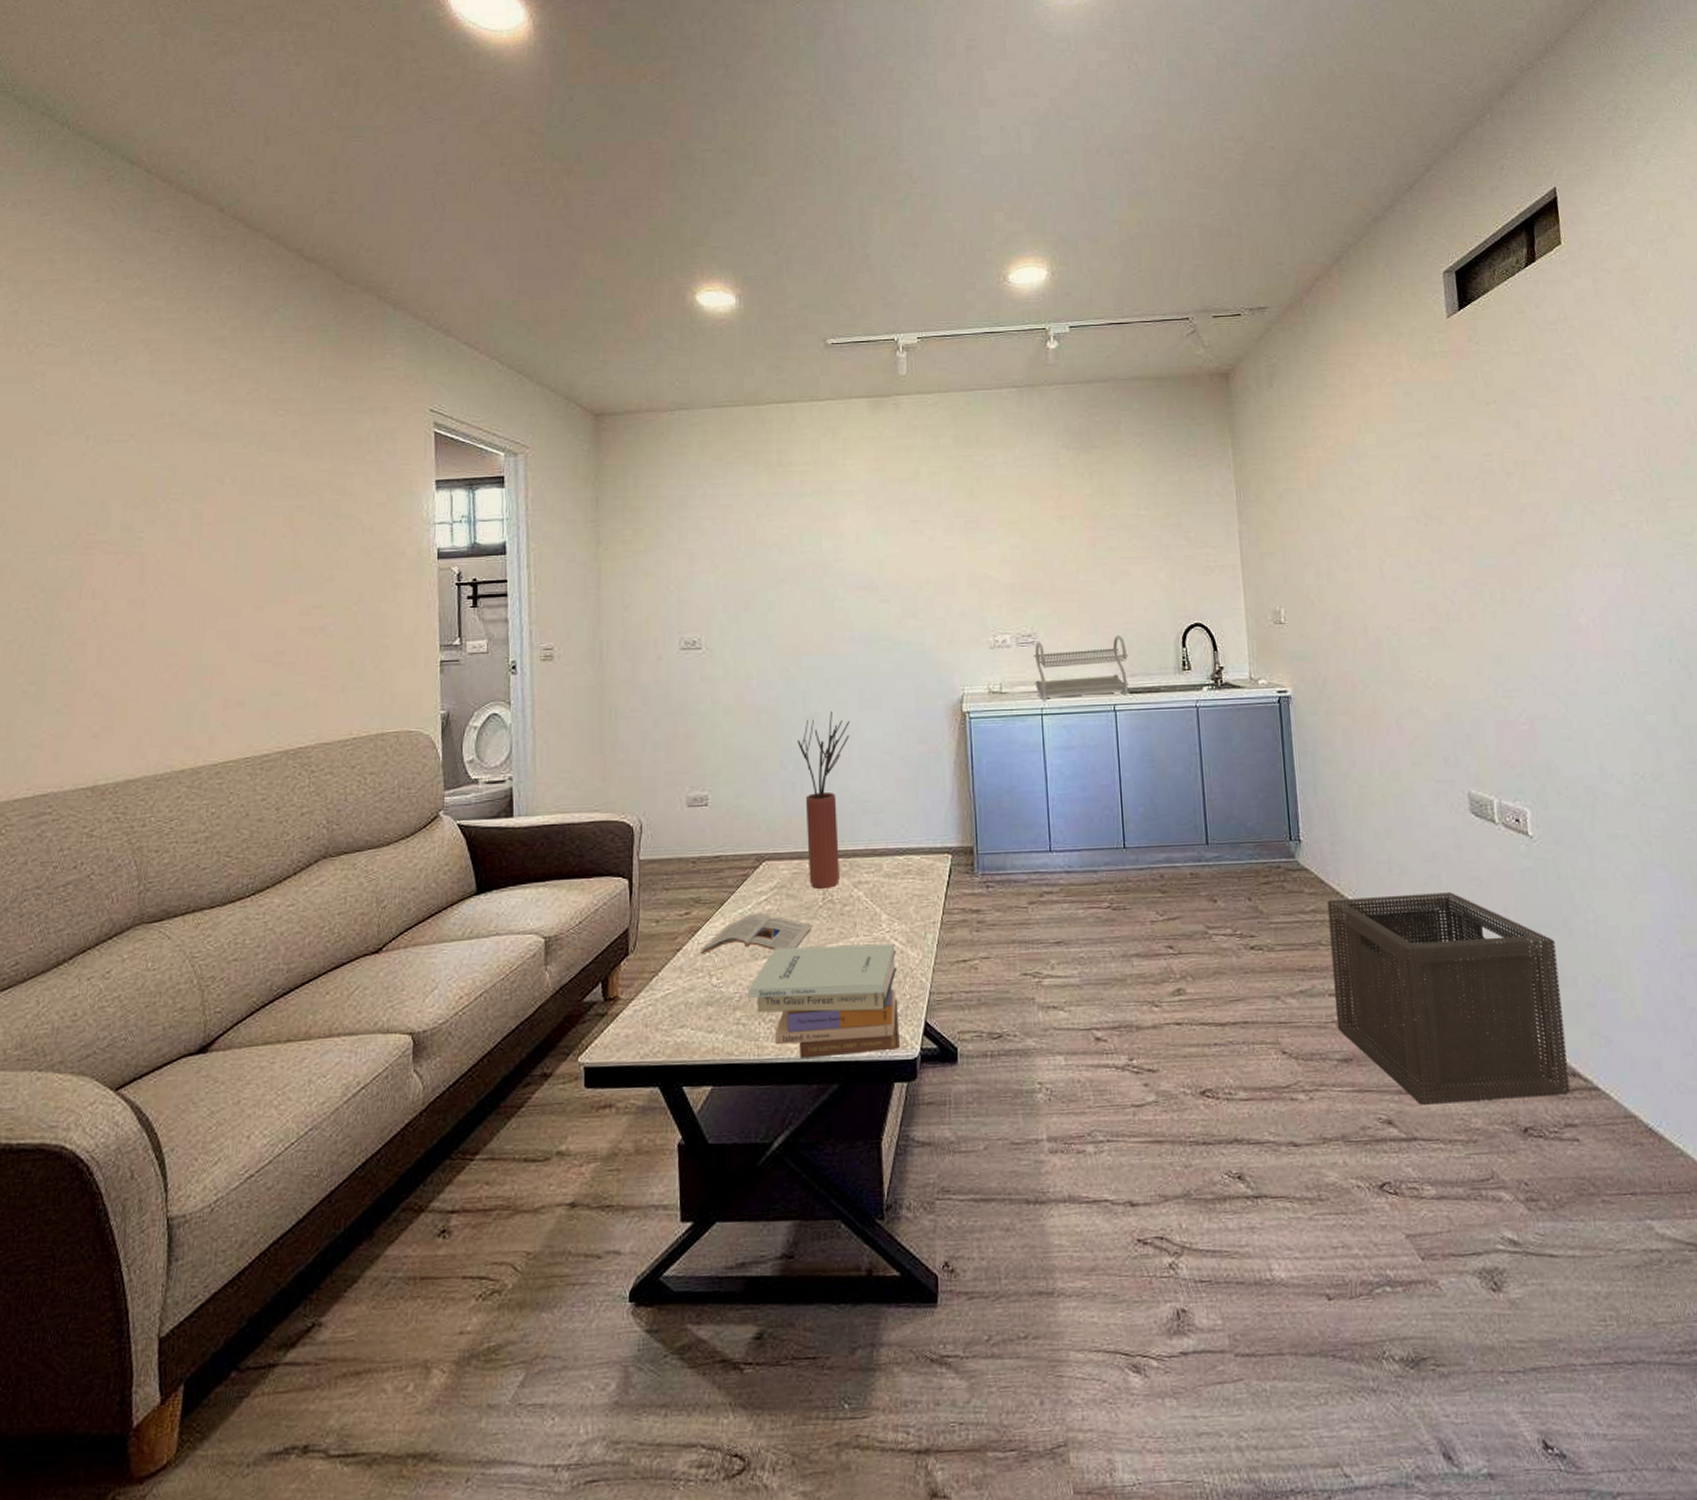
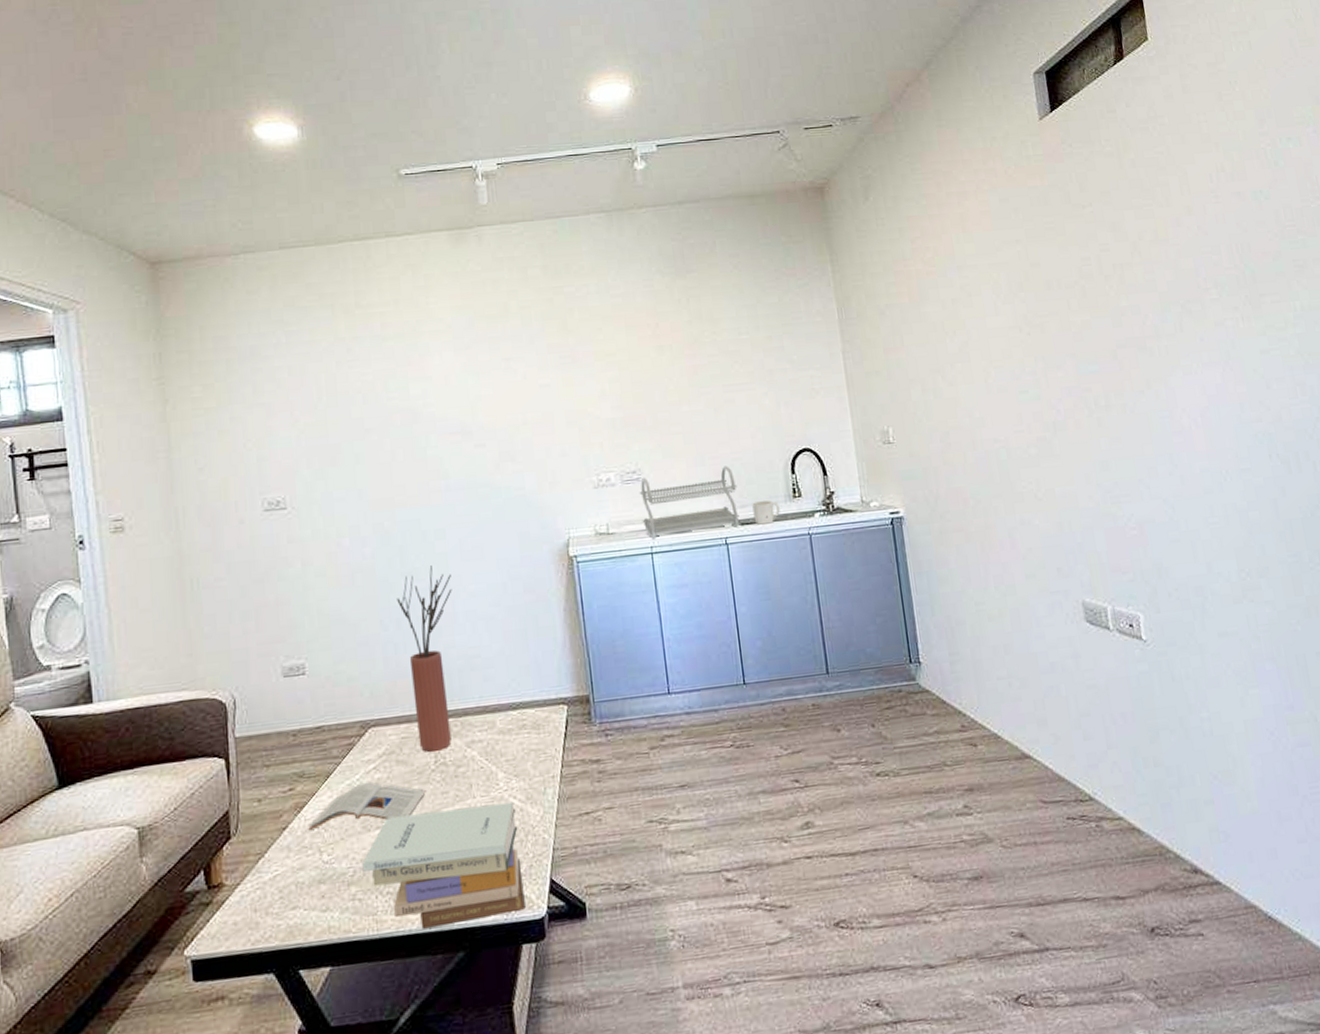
mug: none [1142,671,1169,694] -> present [752,500,780,525]
storage basket: present [1327,892,1570,1105] -> none [949,702,1193,915]

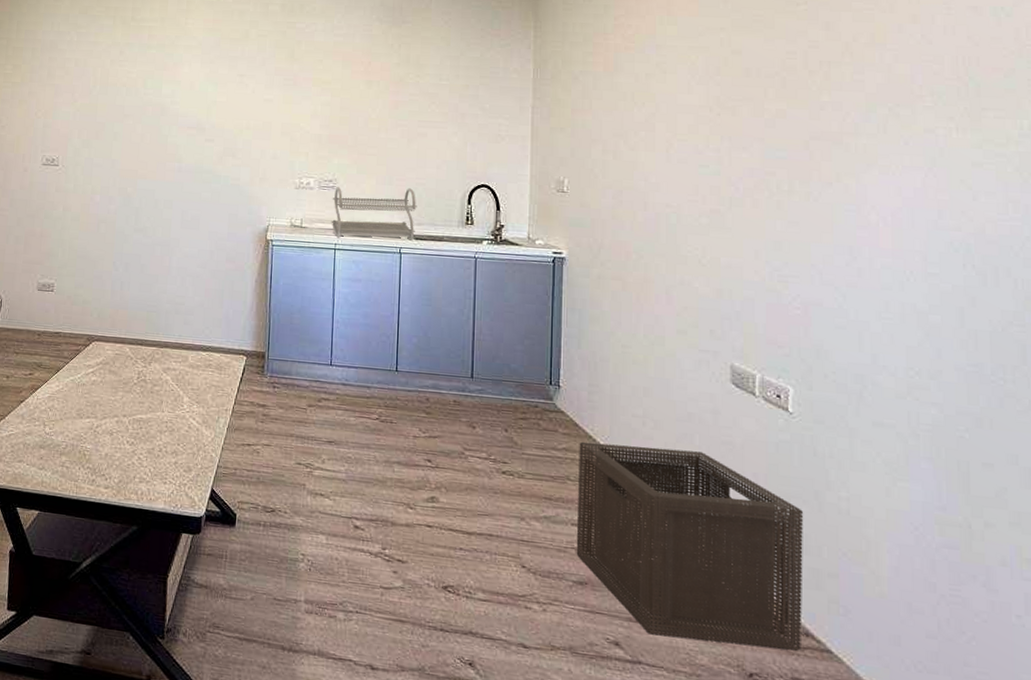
magazine: present [308,781,426,831] -> none [38,381,128,414]
books: present [362,801,526,929] -> none [72,411,193,507]
vase: present [396,565,452,752] -> none [128,227,172,370]
mug: present [752,500,780,525] -> none [427,222,452,243]
storage basket: none [949,702,1193,915] -> present [576,441,803,651]

